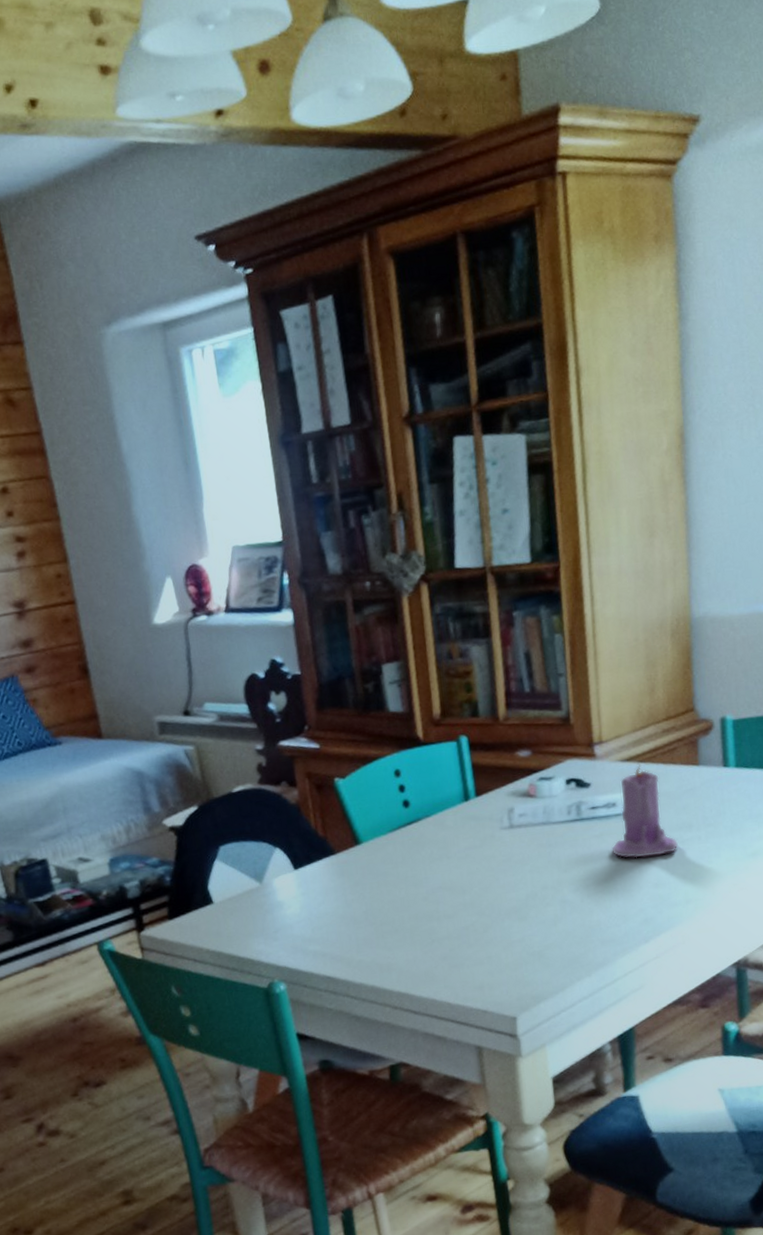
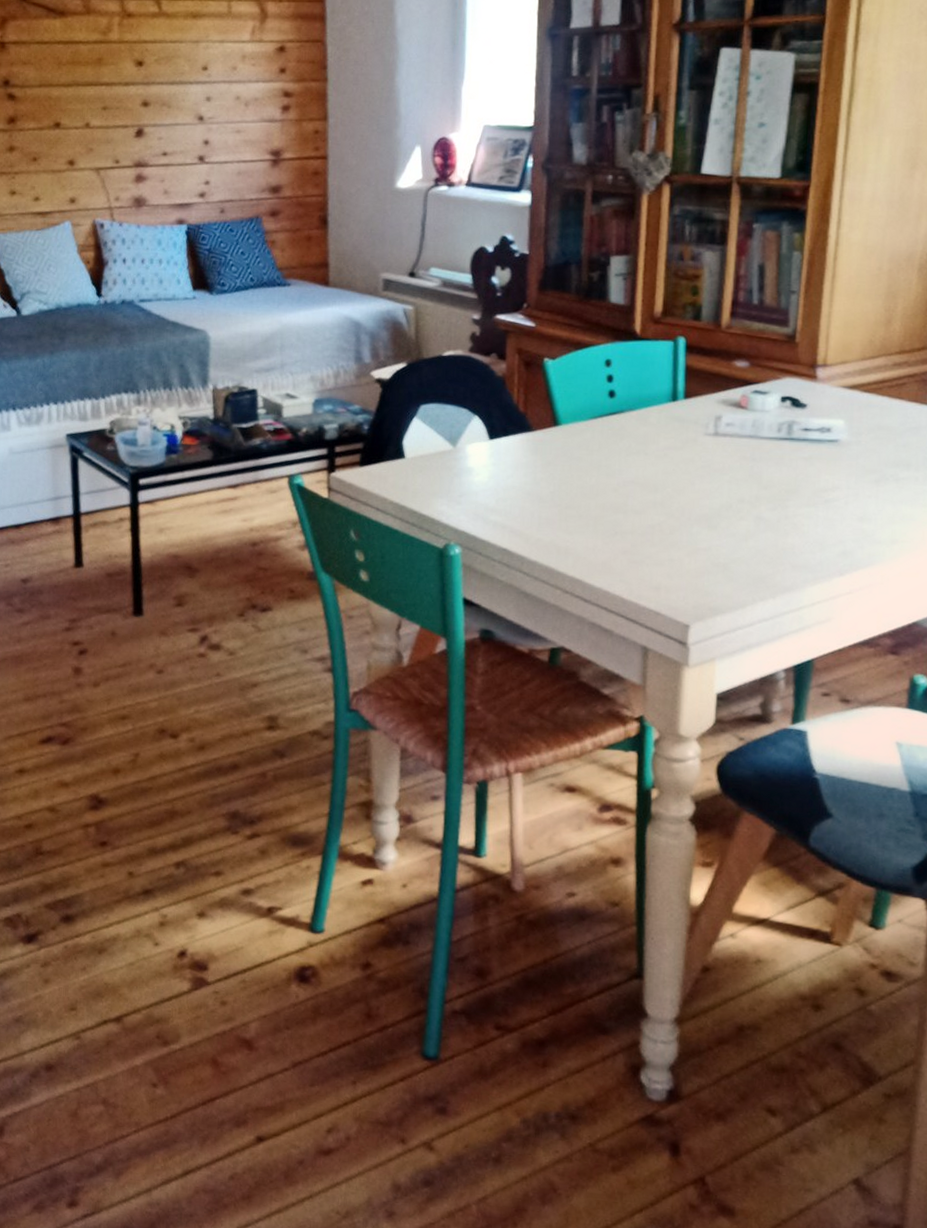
candle: present [611,763,679,859] -> none [819,392,893,490]

